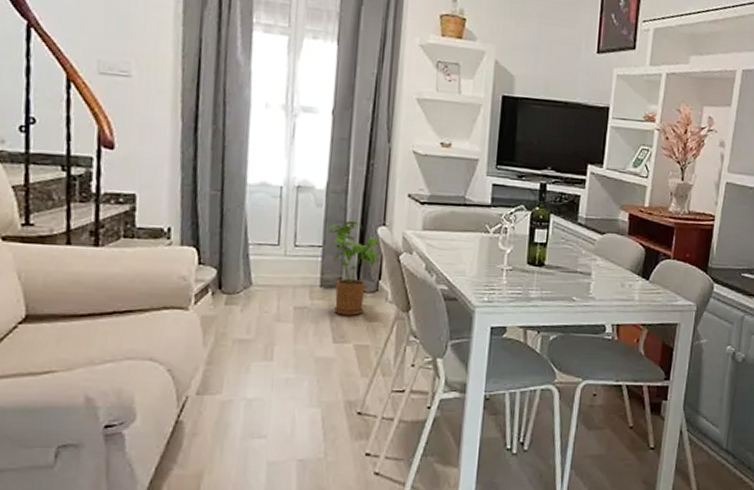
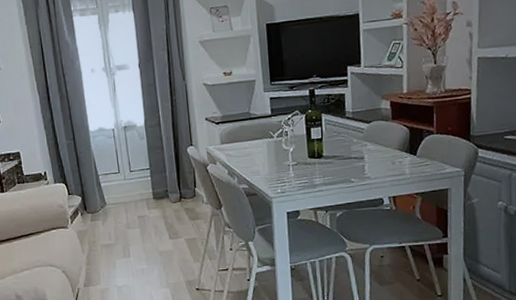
house plant: present [327,220,379,316] -> none [151,145,190,218]

